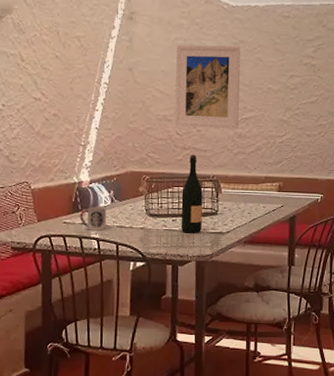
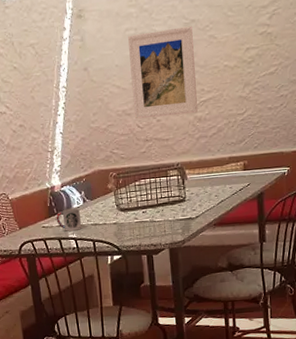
wine bottle: present [181,154,203,234] -> none [148,144,172,223]

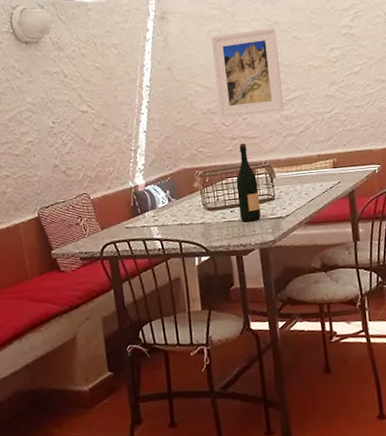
cup: present [56,208,82,231] -> none [140,207,168,232]
wine bottle: none [148,144,172,223] -> present [236,143,261,223]

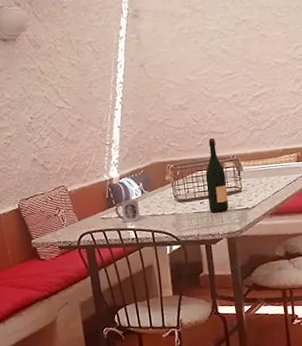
cup: none [140,207,168,232] -> present [114,199,141,222]
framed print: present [212,27,284,118] -> none [182,25,251,114]

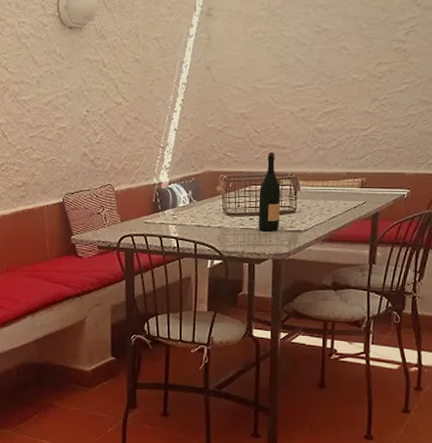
cup: present [114,199,141,222] -> none [159,207,185,230]

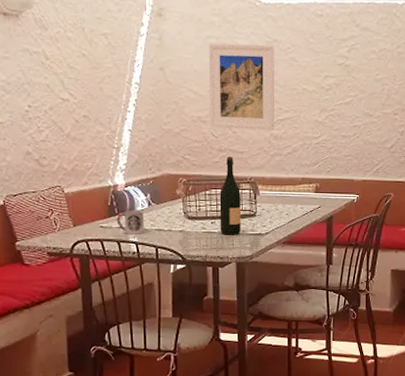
cup: none [159,207,185,230] -> present [116,210,145,234]
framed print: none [252,34,323,124] -> present [209,43,274,131]

